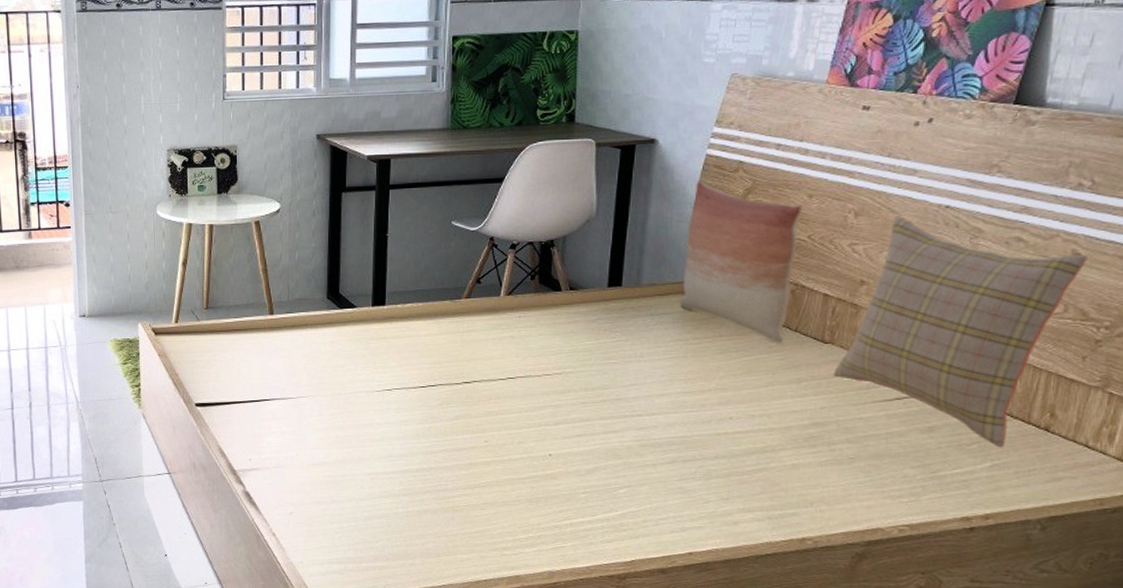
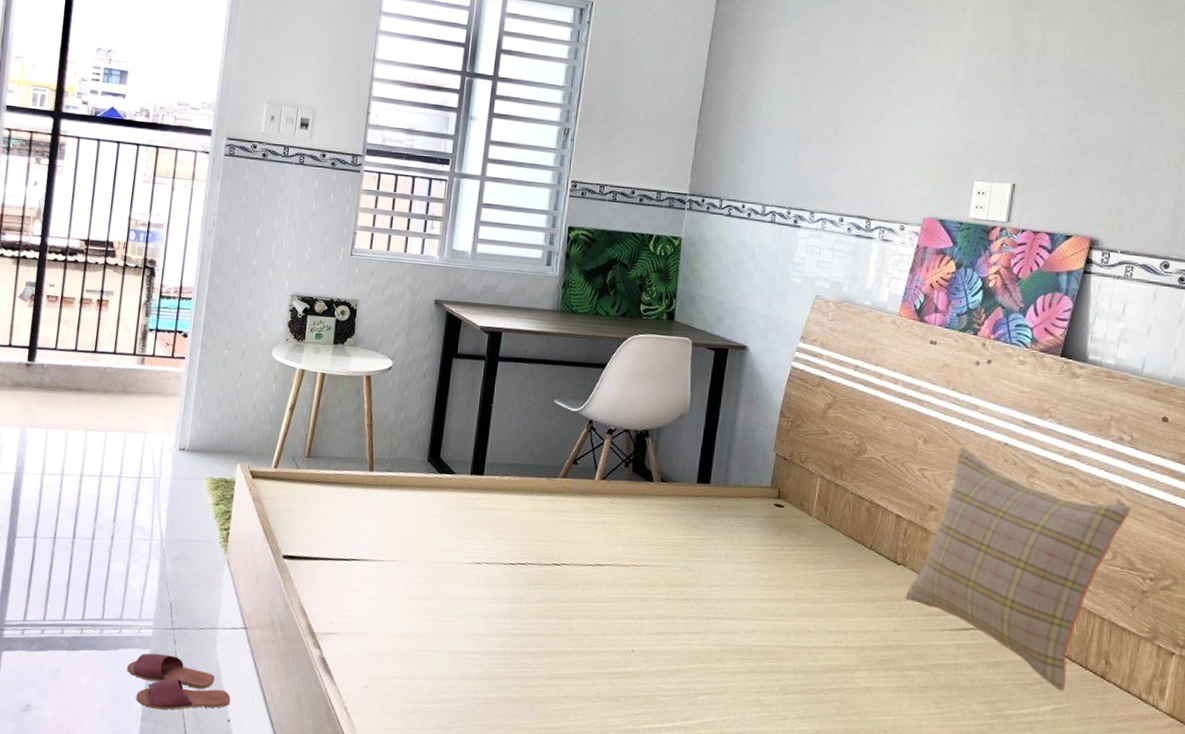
slippers: none [64,503,165,552] -> present [126,653,231,710]
pillow: present [680,180,802,343] -> none [764,390,877,560]

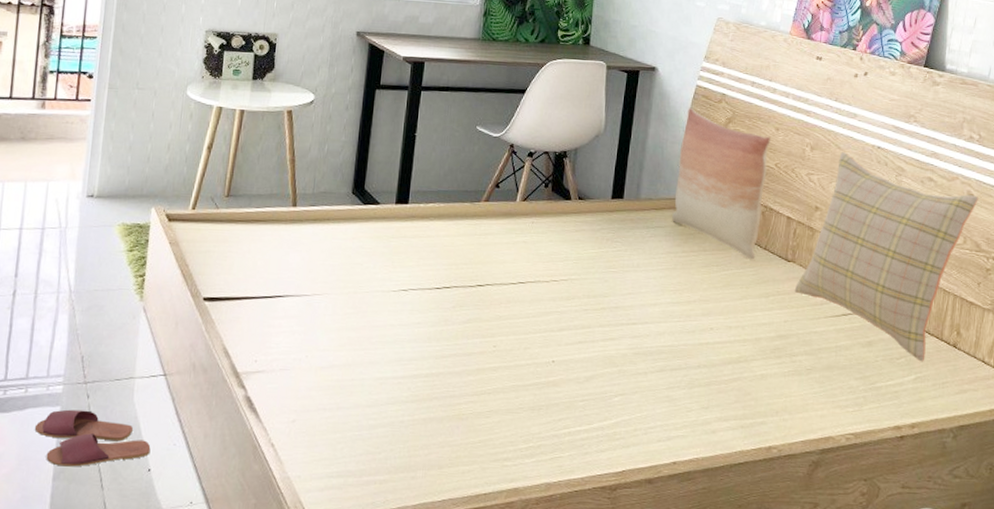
pillow: none [764,390,877,560] -> present [672,107,771,260]

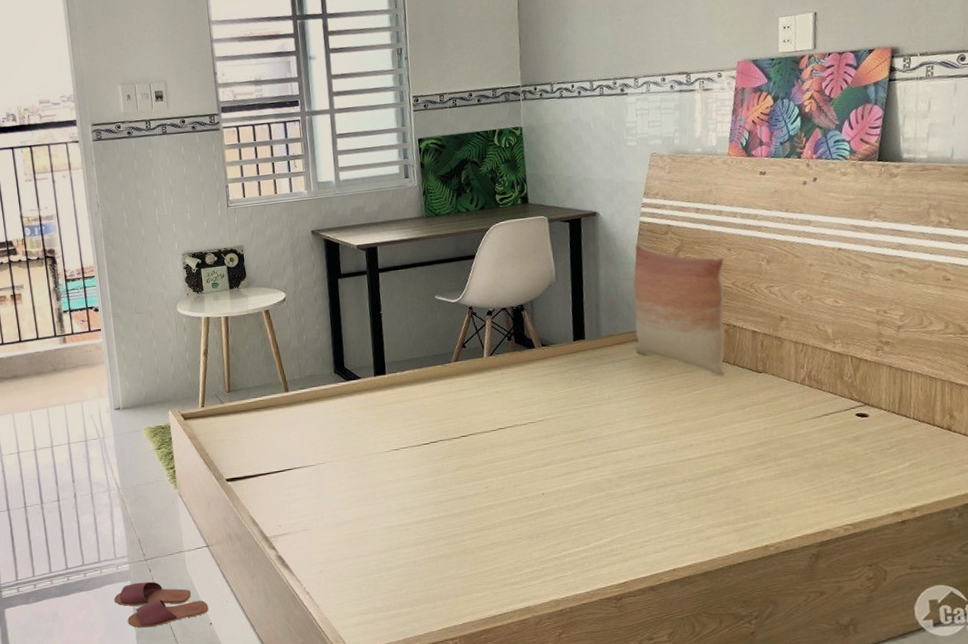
pillow: present [794,152,978,362] -> none [770,260,957,449]

